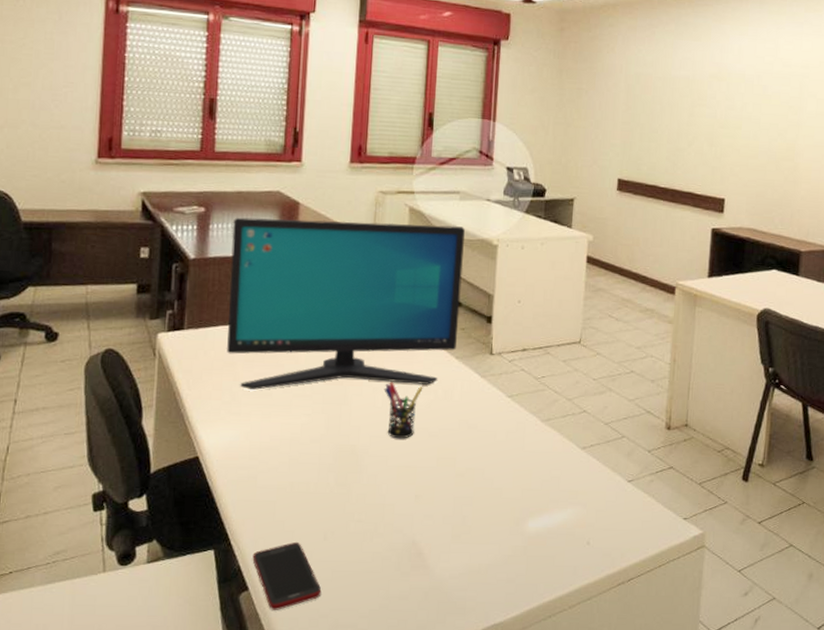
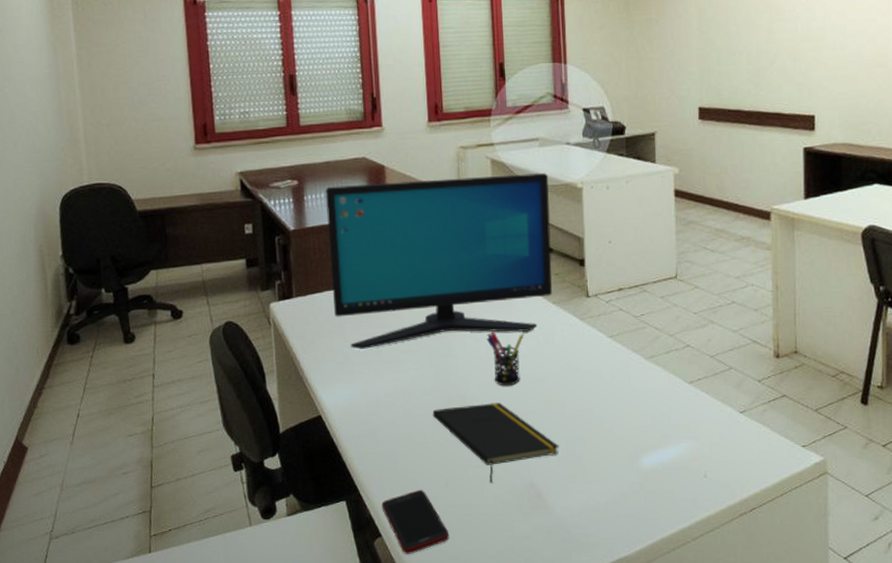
notepad: none [318,455,446,540] -> present [432,402,559,484]

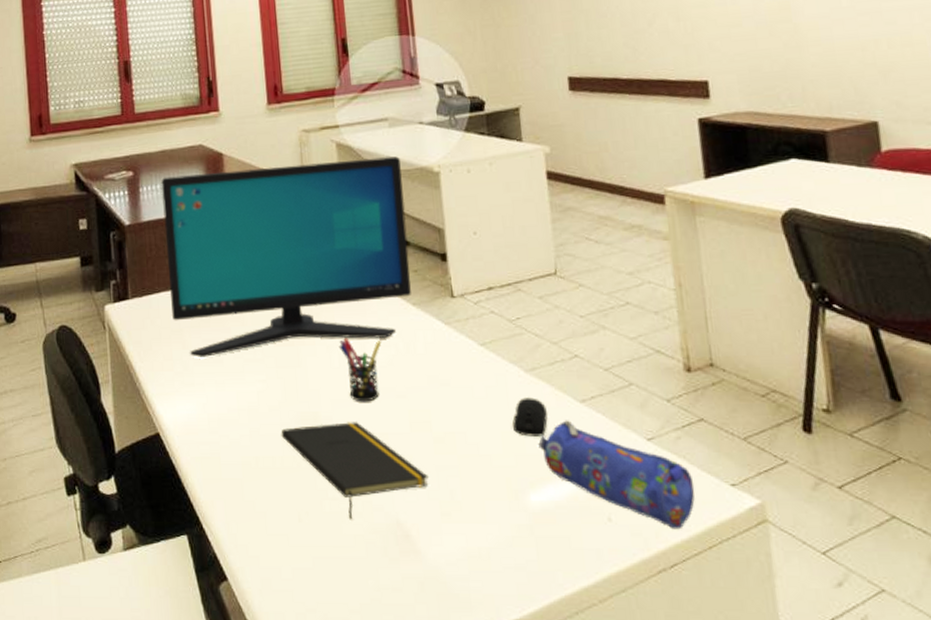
cell phone: present [381,490,450,554] -> none [227,525,305,603]
computer mouse: none [632,380,662,412] -> present [512,397,548,437]
pencil case: none [652,398,774,482] -> present [538,420,695,530]

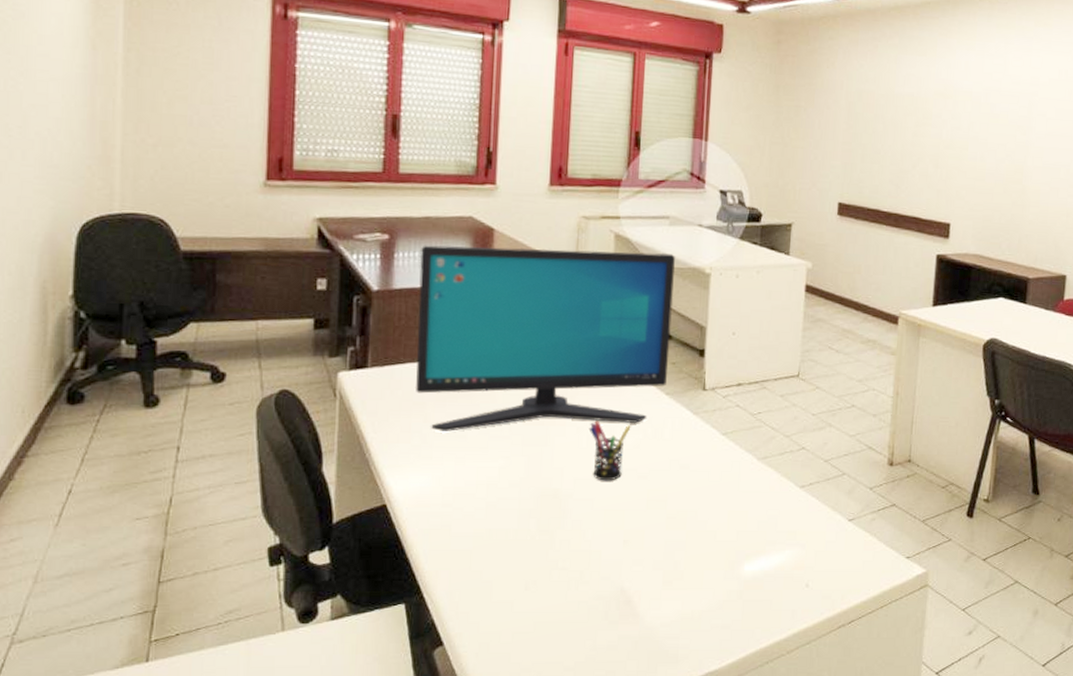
notepad: present [281,422,429,520] -> none [518,499,657,588]
computer mouse: present [512,397,548,437] -> none [739,482,772,516]
pencil case: present [538,420,695,530] -> none [759,502,879,593]

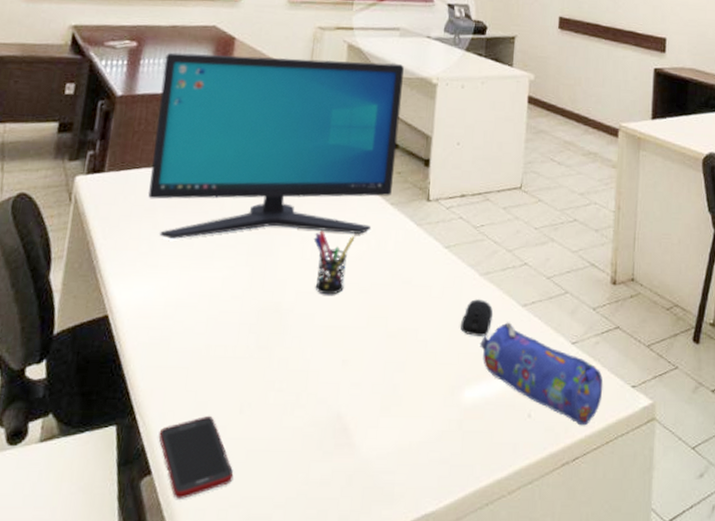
cell phone: none [447,593,523,666] -> present [158,416,234,499]
computer mouse: none [739,482,772,516] -> present [461,299,494,336]
pencil case: none [759,502,879,593] -> present [480,322,603,426]

